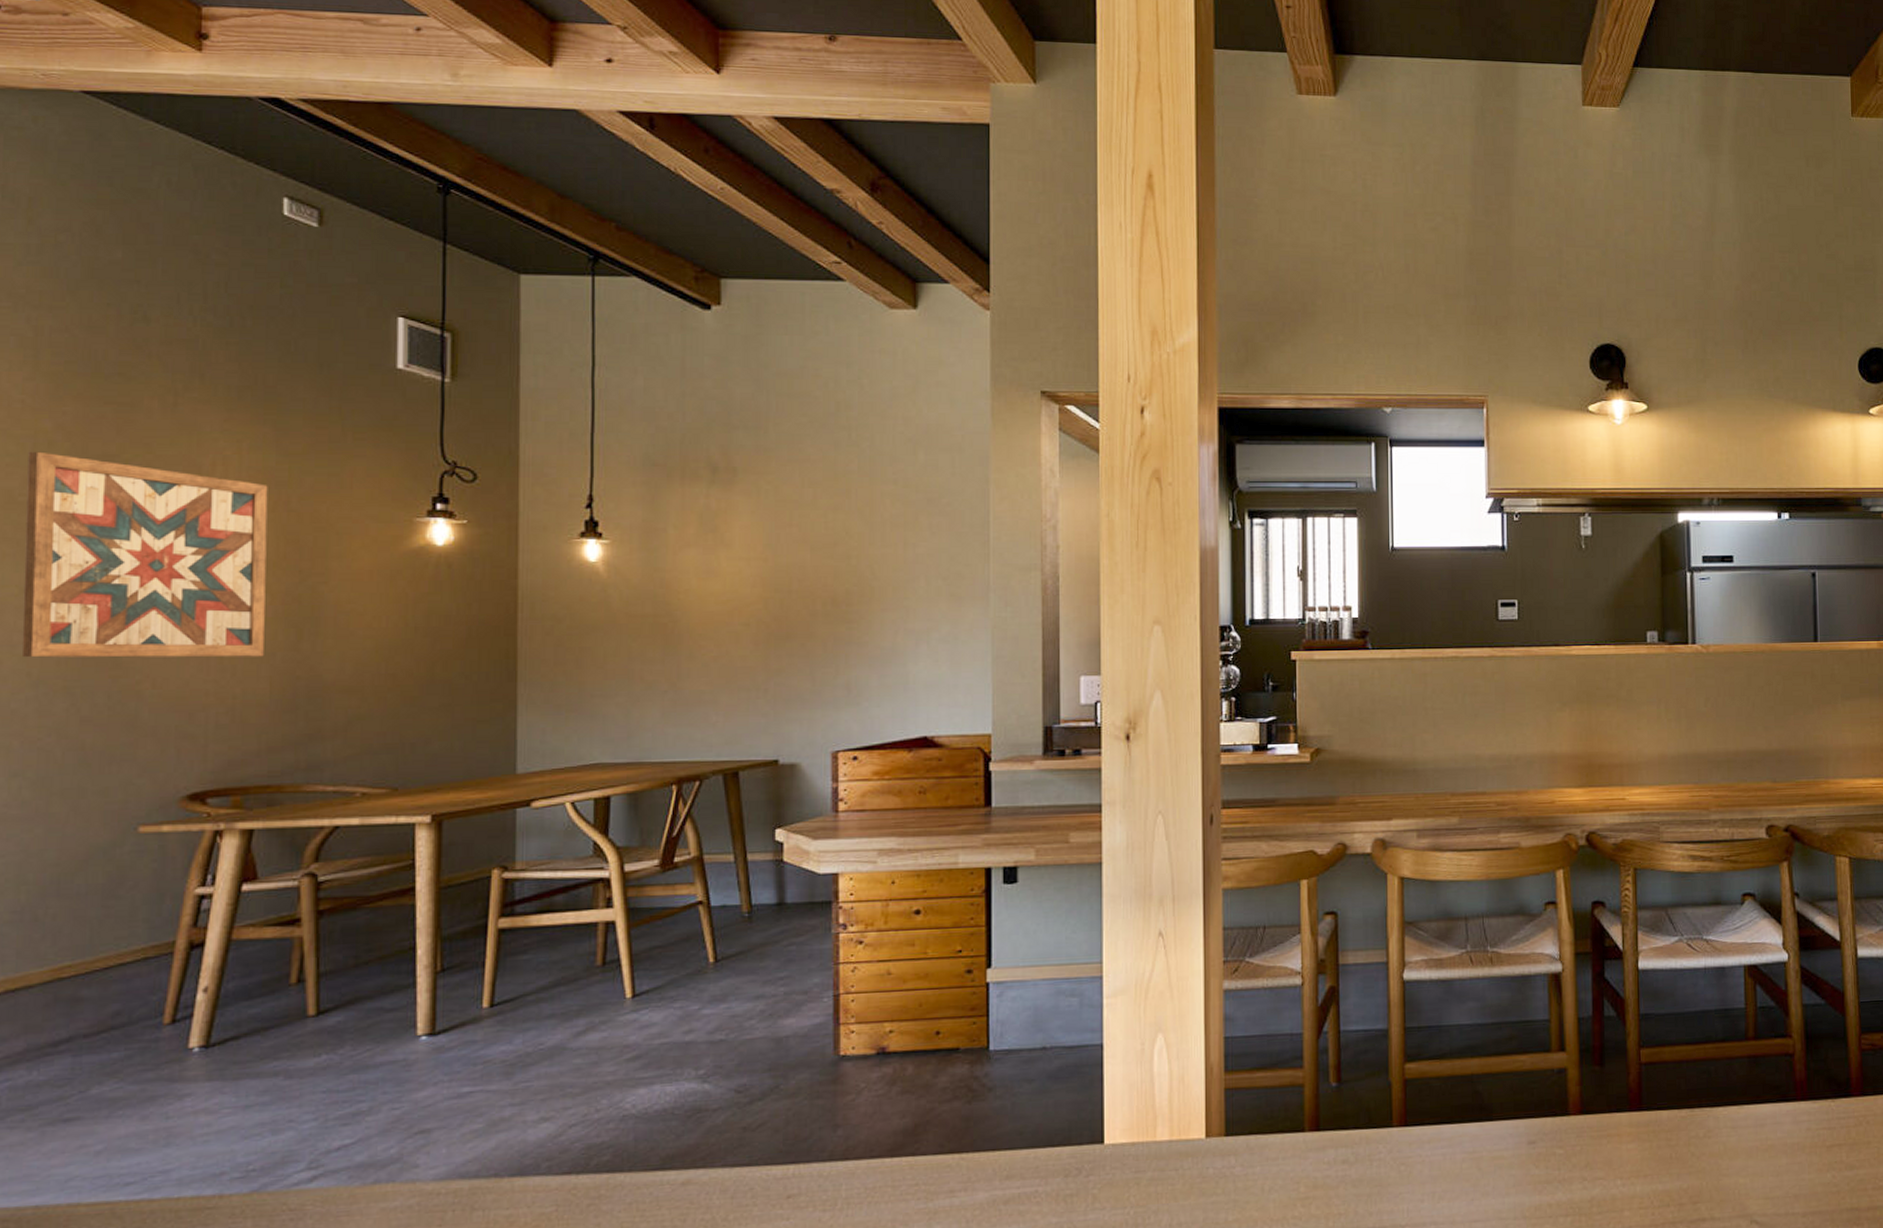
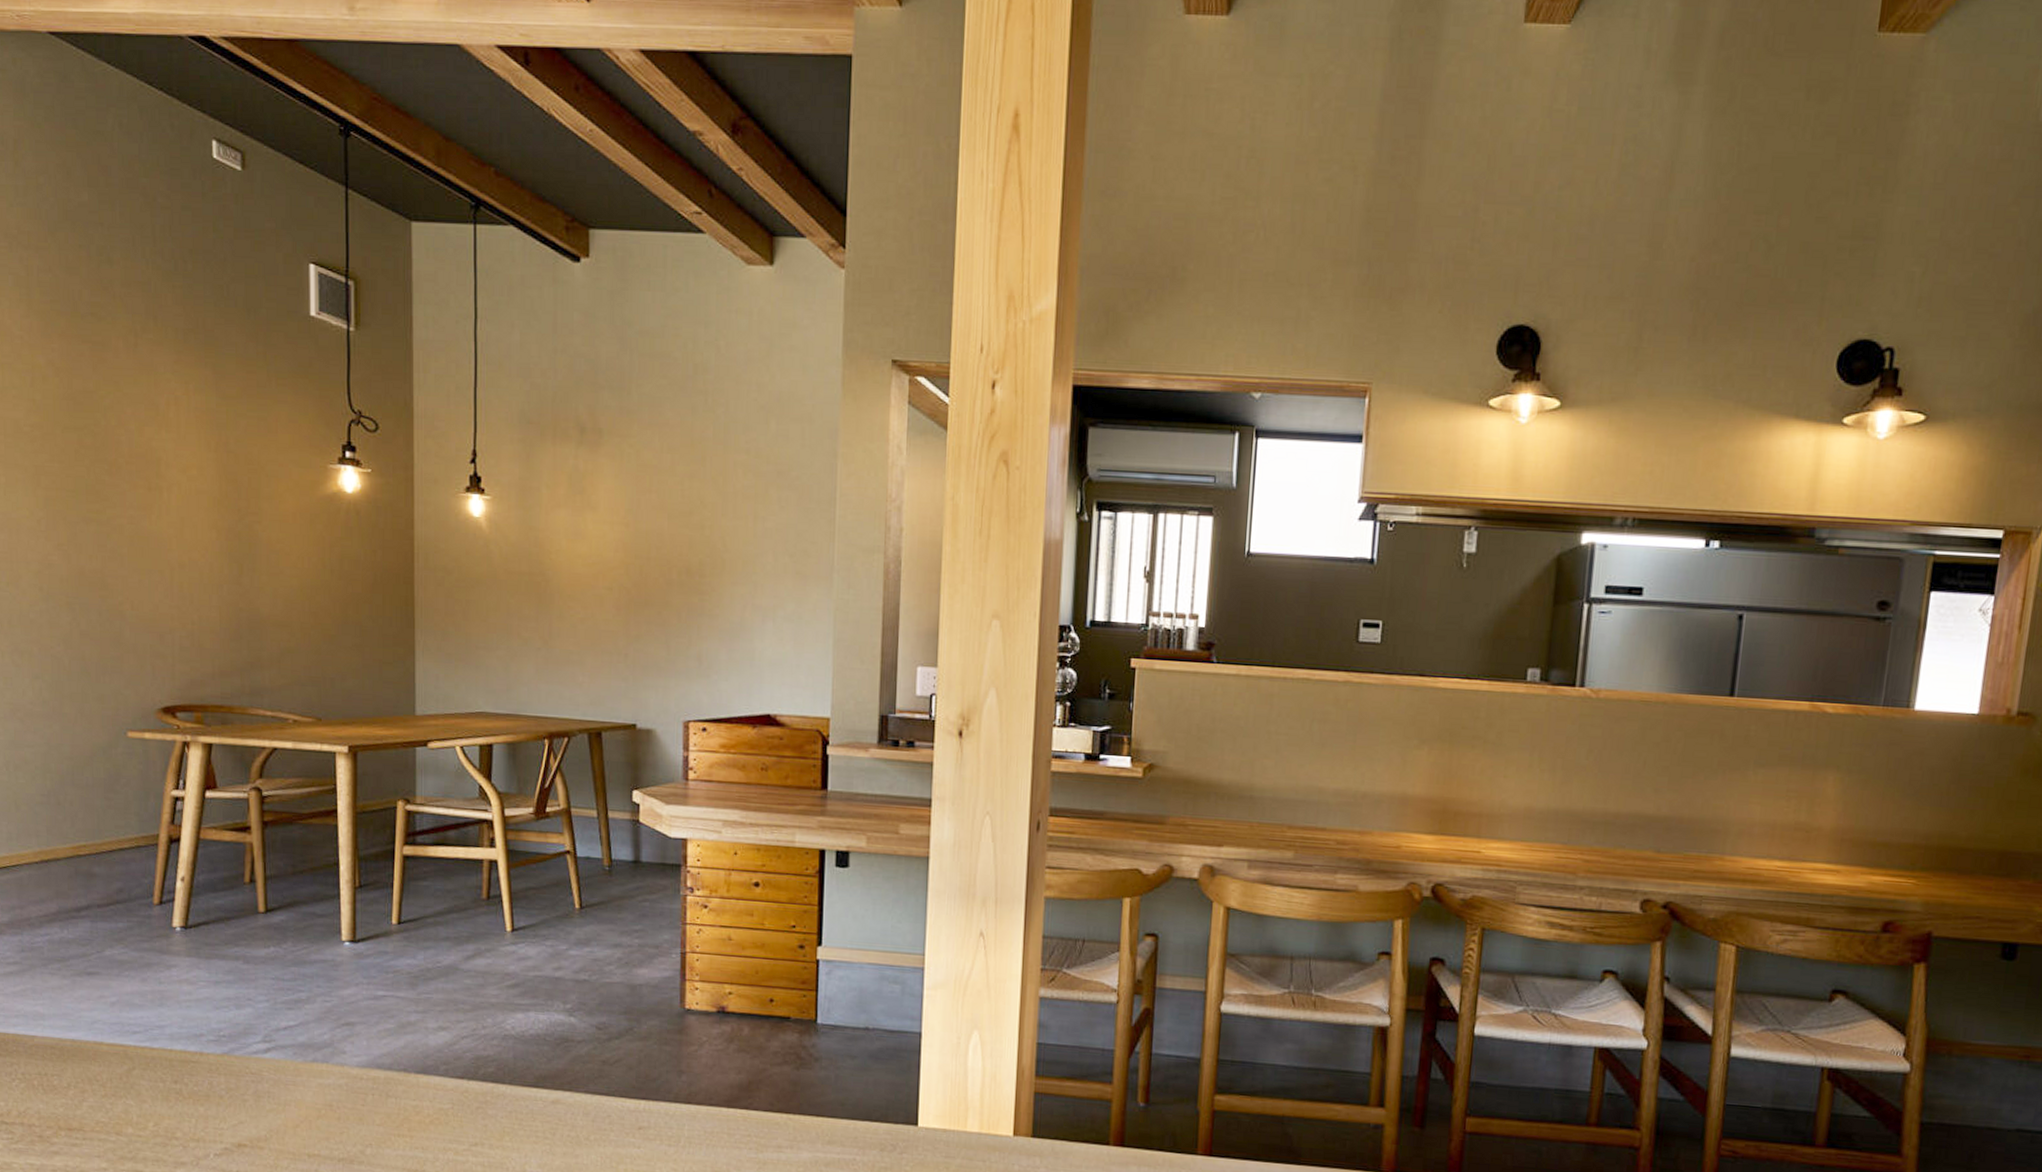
wall art: present [21,451,268,658] -> none [28,385,214,588]

